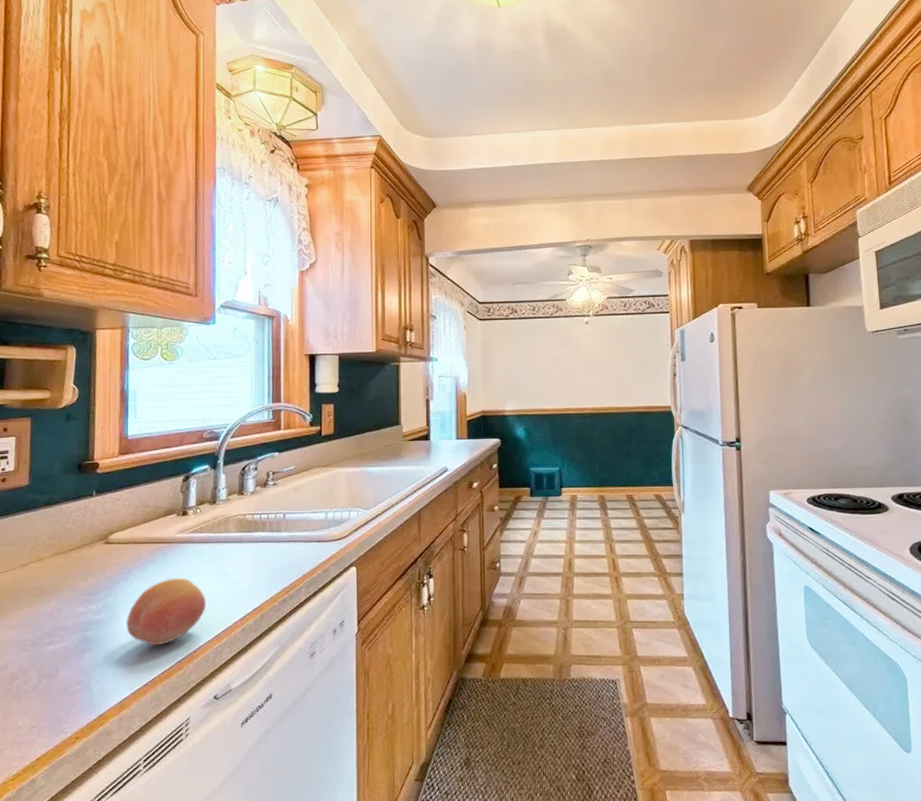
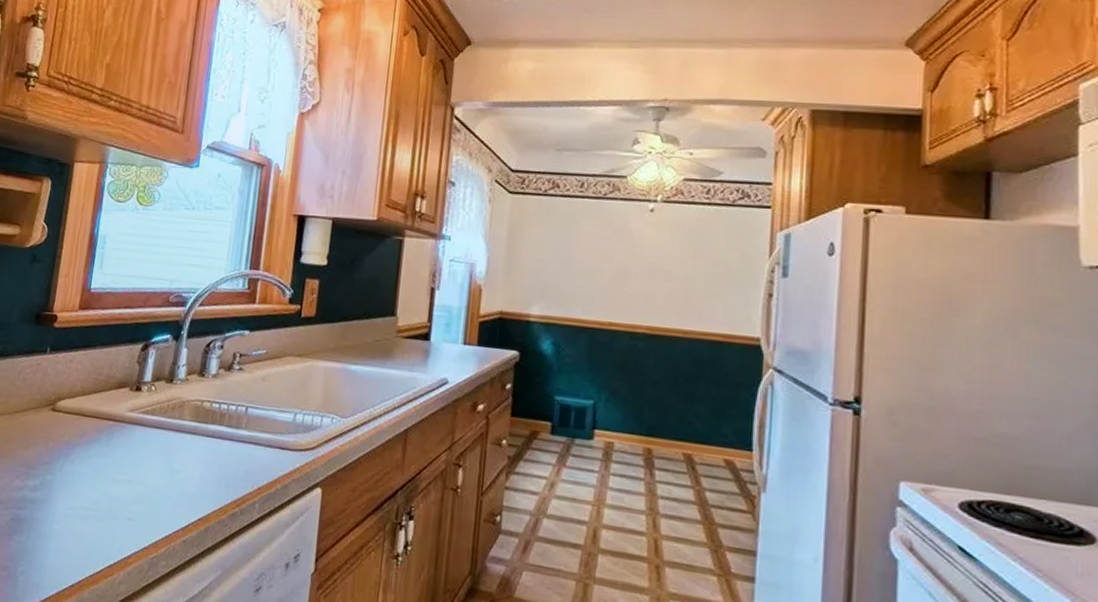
fruit: present [126,577,207,646] -> none [60,463,149,542]

